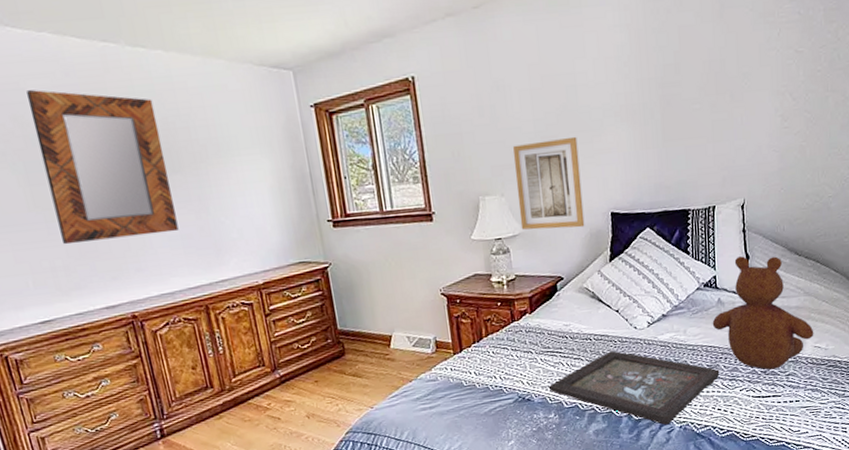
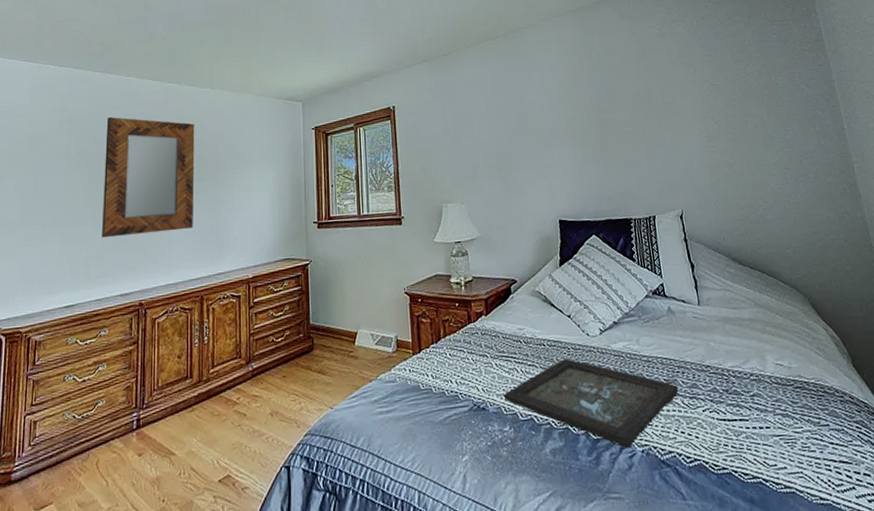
wall art: present [513,136,585,230] -> none [472,153,536,235]
teddy bear: present [712,256,814,370] -> none [664,265,774,388]

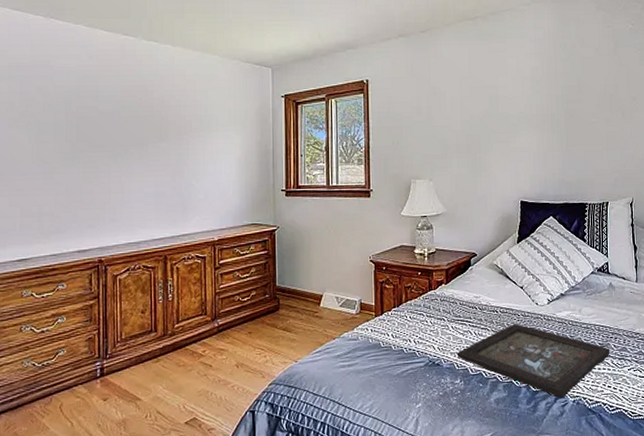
home mirror: present [102,117,195,239] -> none [54,67,155,194]

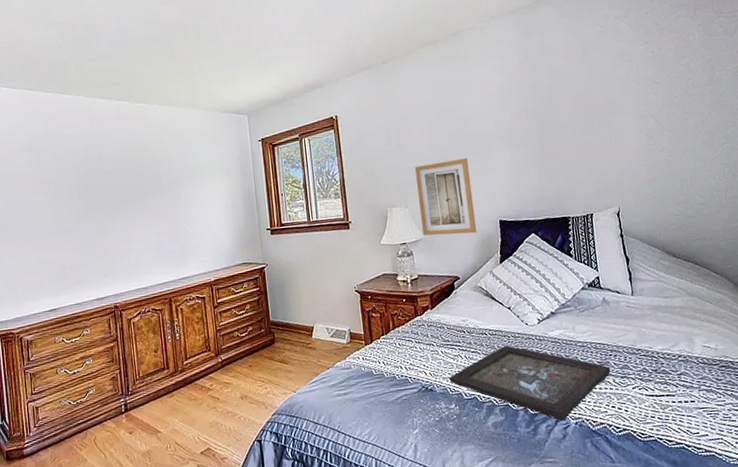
wall art: none [442,136,498,212] -> present [415,157,477,236]

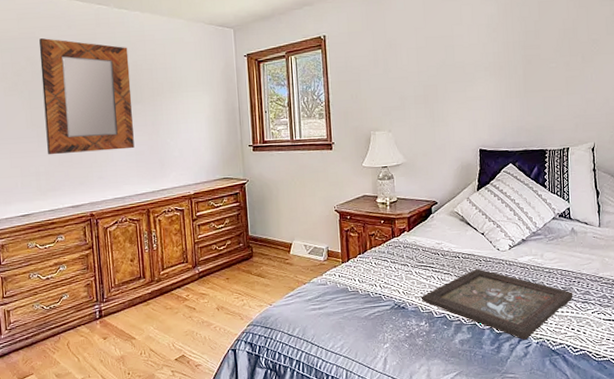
home mirror: none [64,136,156,249] -> present [39,38,134,155]
wall art: present [415,157,477,236] -> none [400,86,457,161]

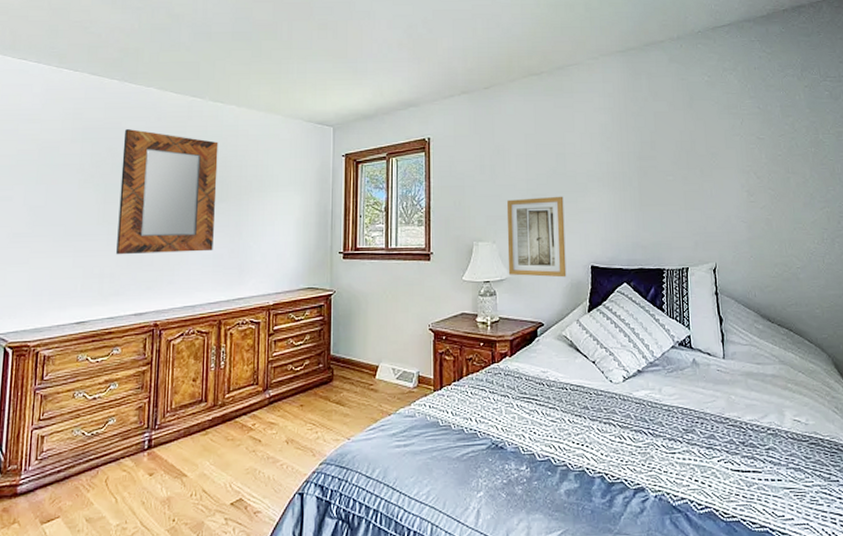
wall art: none [400,86,457,161] -> present [506,196,567,278]
tray: present [422,269,573,340] -> none [523,403,696,492]

